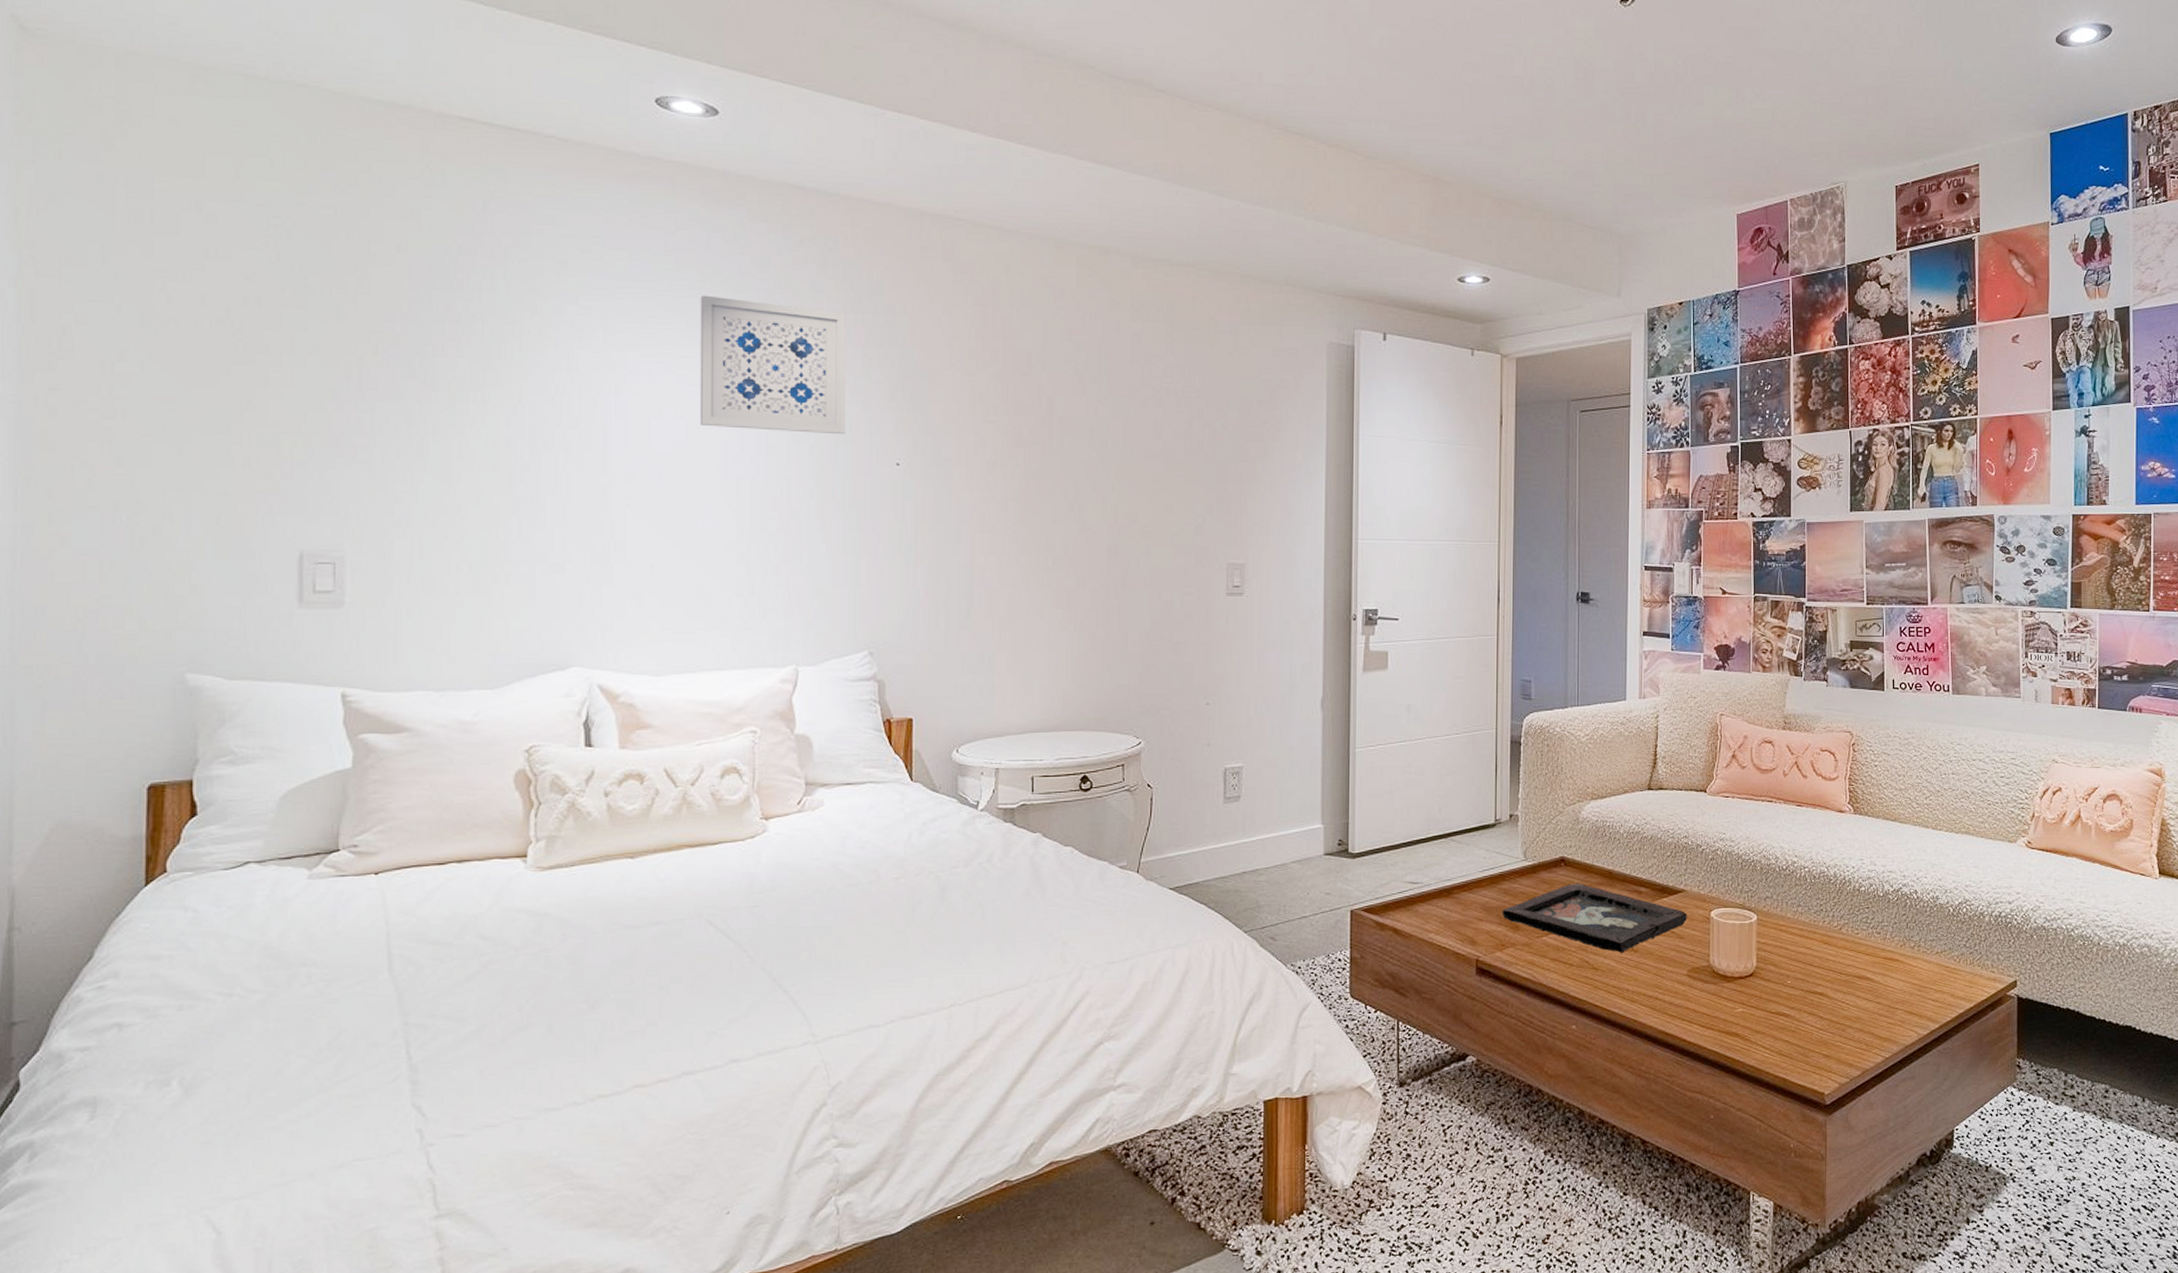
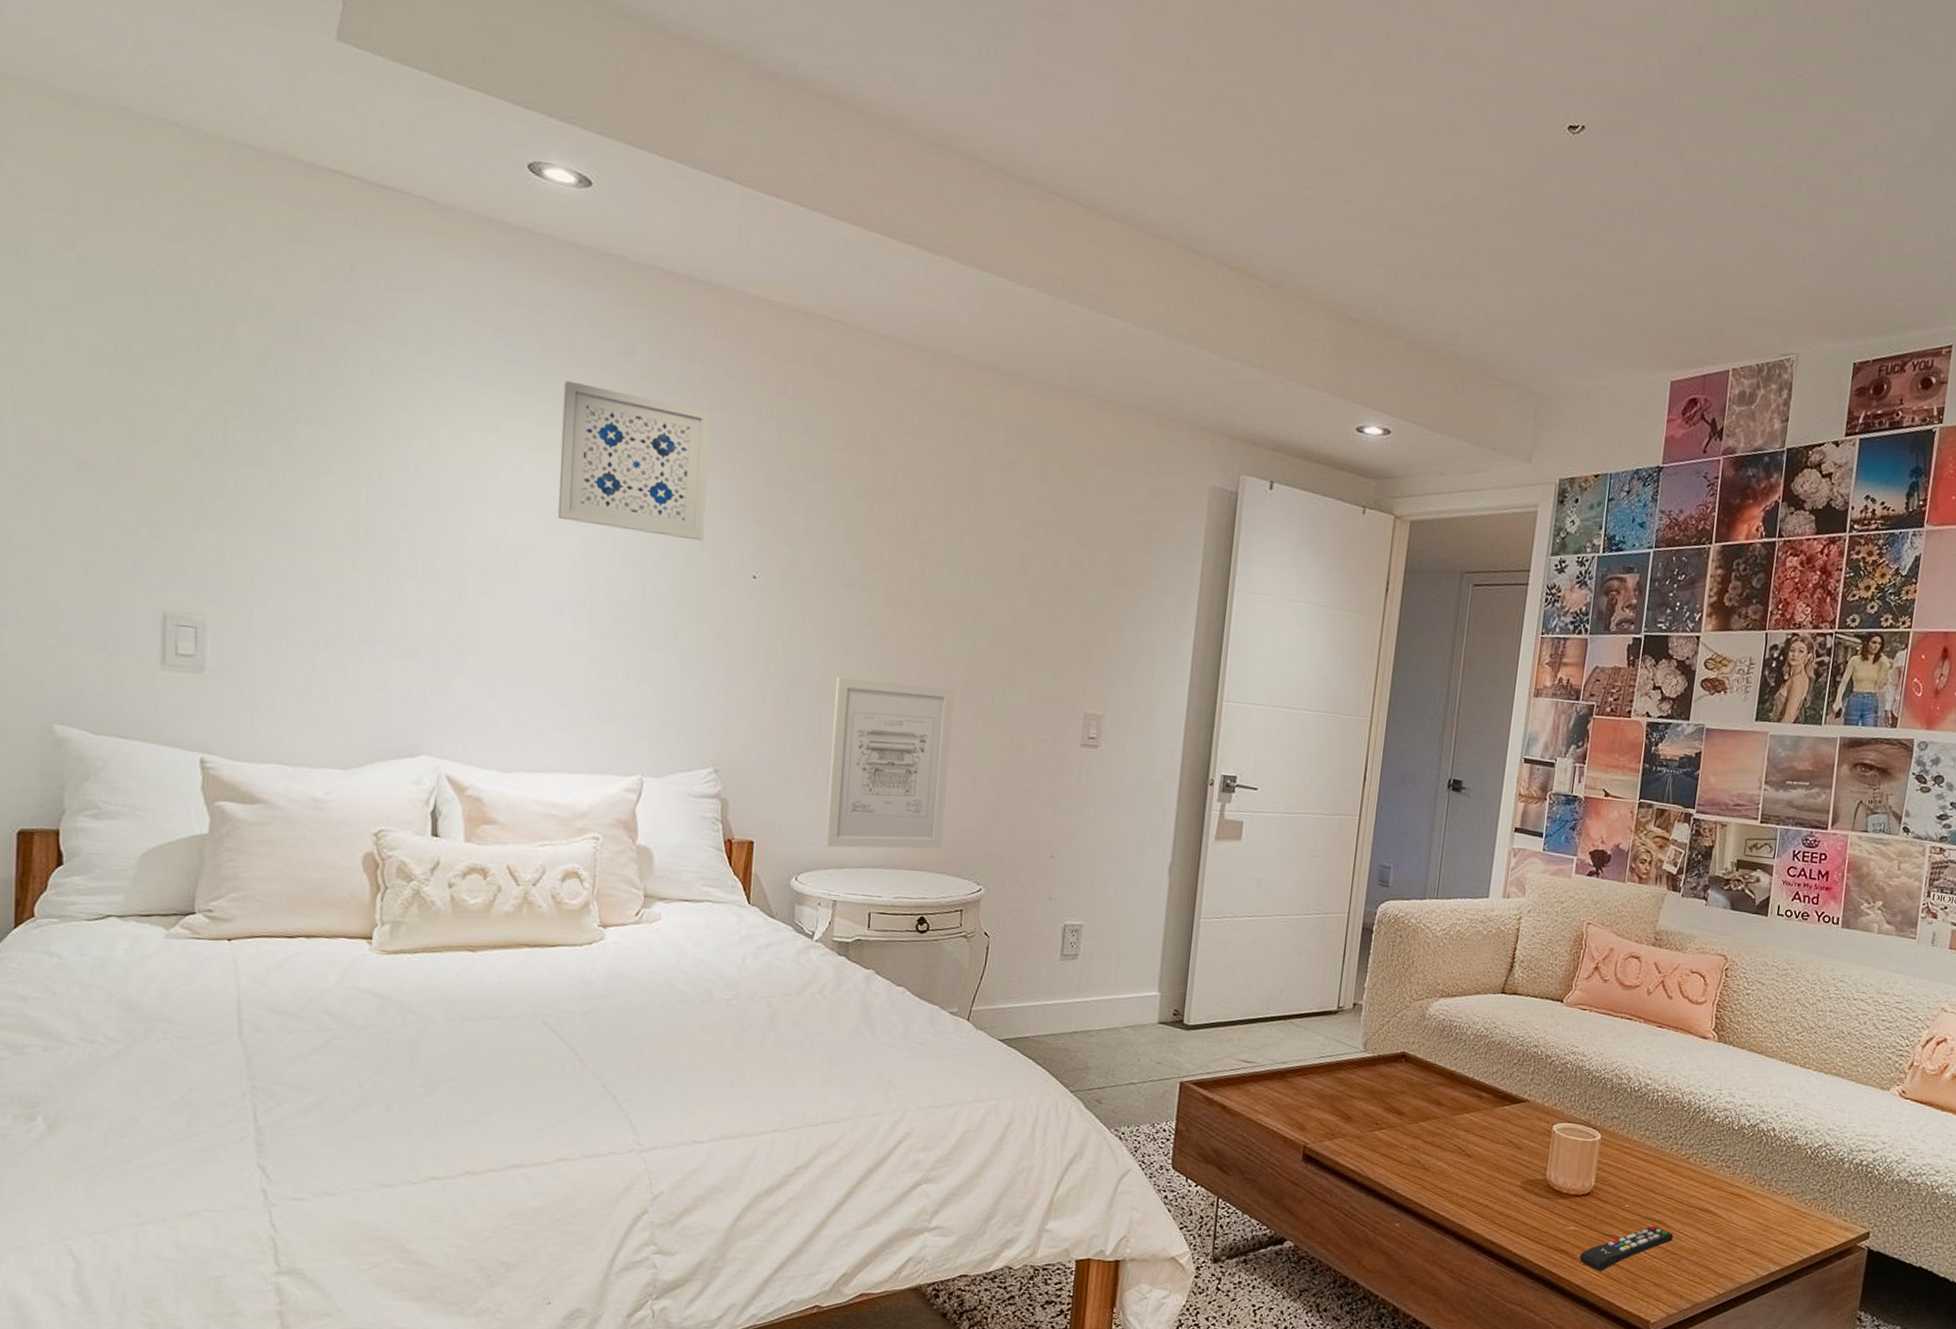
wall art: none [984,551,1100,717] -> present [825,677,955,849]
decorative tray: present [1502,883,1687,953] -> none [1335,1080,1528,1156]
remote control: none [1750,998,1836,1050] -> present [1579,1225,1674,1272]

